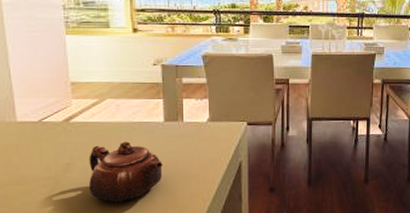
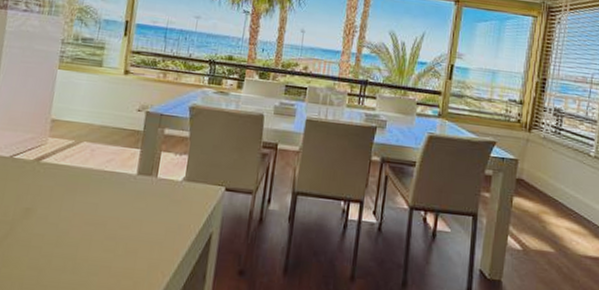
teapot: present [89,141,163,203] -> none [43,191,127,264]

